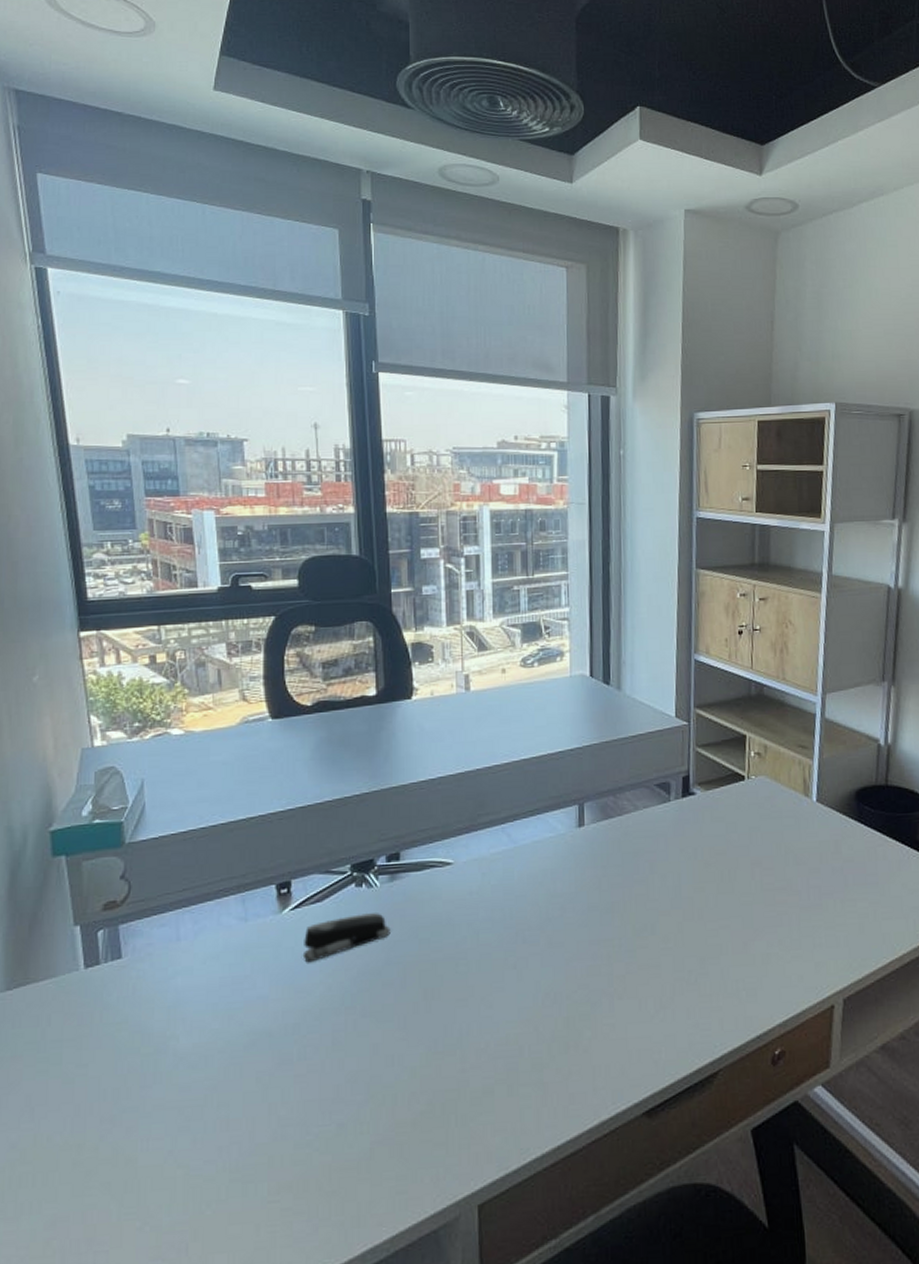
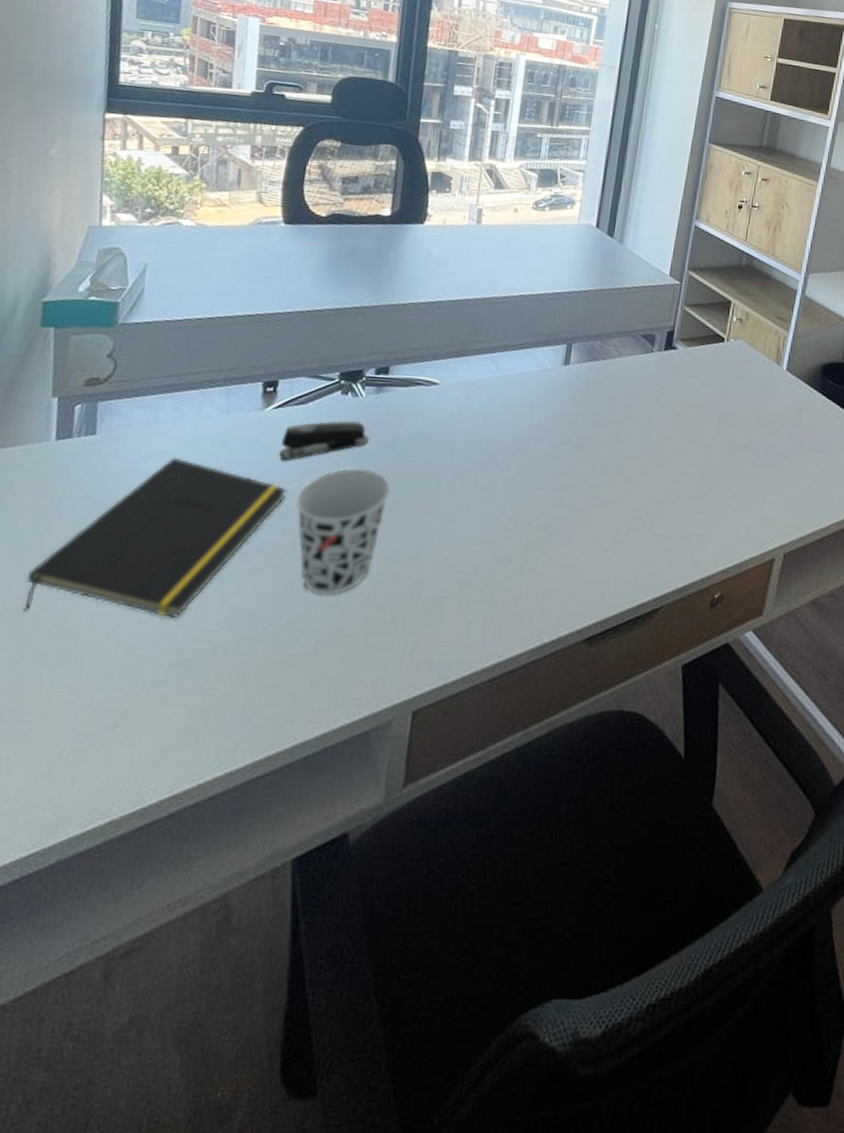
notepad: none [79,971,318,1143] -> present [23,457,288,618]
cup: none [327,960,422,1095] -> present [295,468,392,595]

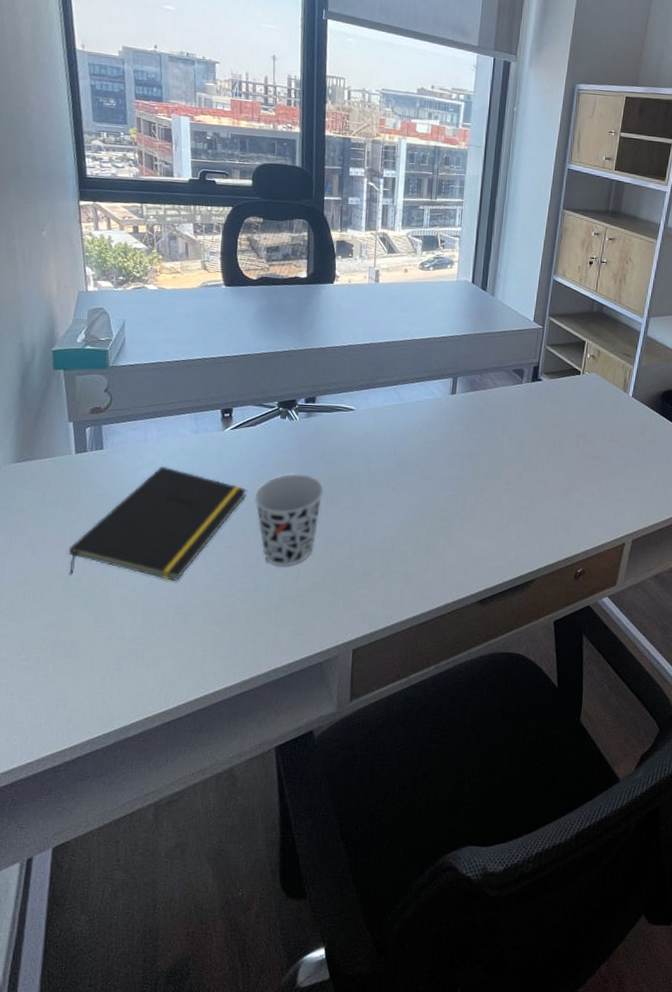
stapler: present [279,420,369,461] -> none [239,438,305,469]

